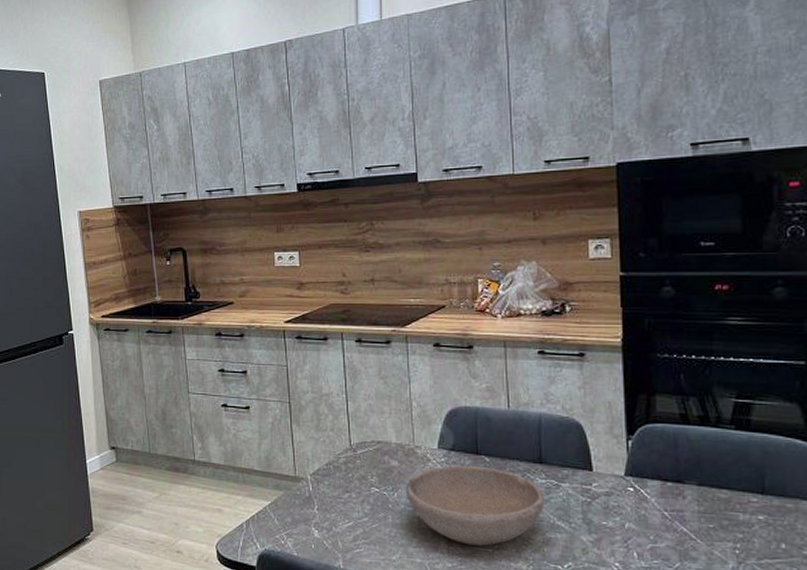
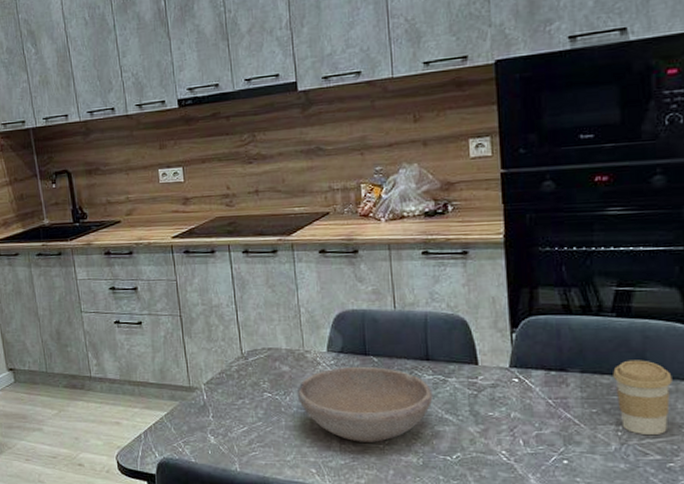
coffee cup: none [731,475,792,556] -> present [613,360,672,436]

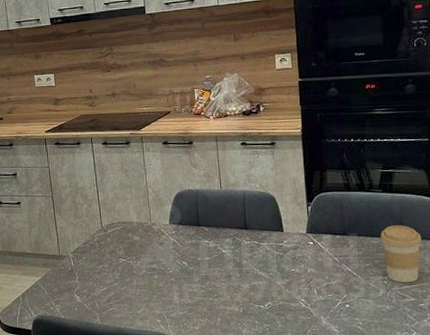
bowl: present [296,366,433,442] -> none [145,235,250,297]

